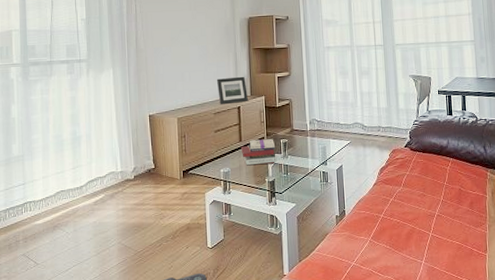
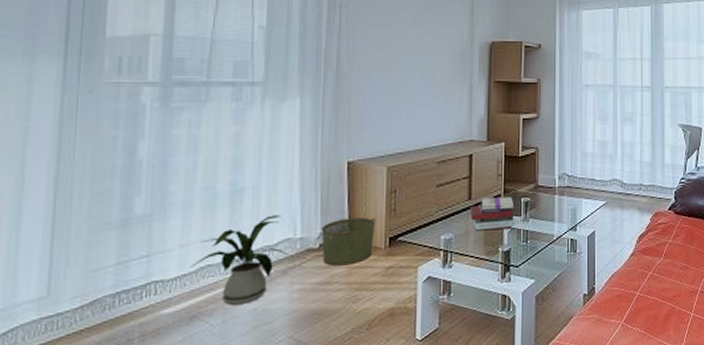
house plant: none [51,155,117,220] -> present [191,215,294,306]
basket: none [134,156,172,192] -> present [321,217,376,266]
picture frame: present [216,76,248,105] -> none [443,116,483,152]

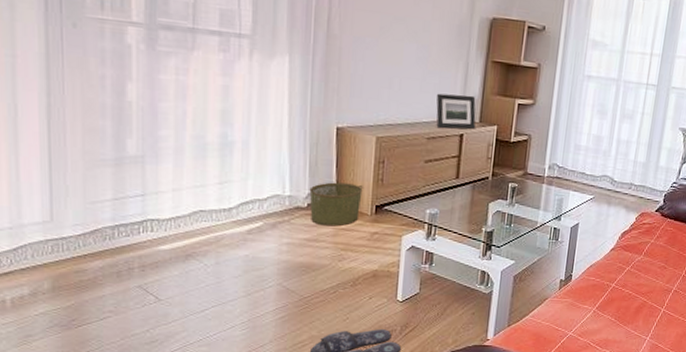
house plant: present [191,215,294,306] -> none [184,171,282,251]
picture frame: none [443,116,483,152] -> present [436,93,476,129]
books: present [469,197,516,230] -> none [456,178,502,212]

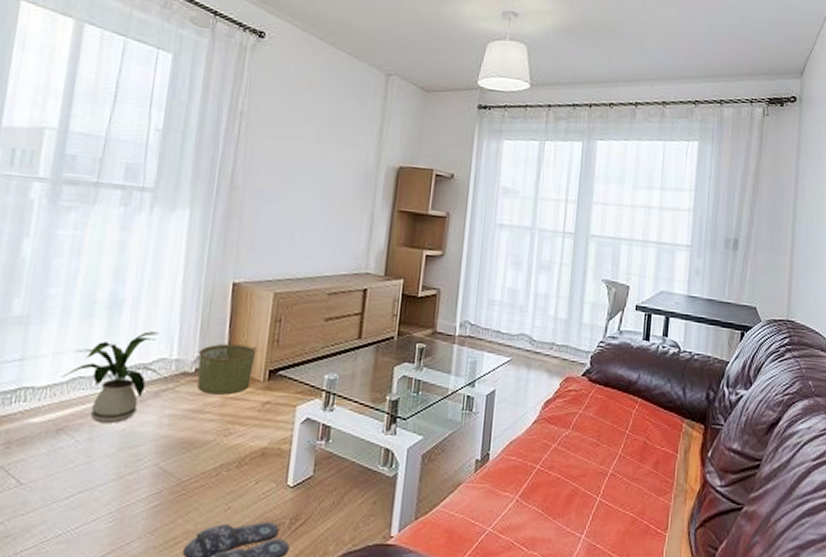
house plant: none [184,171,282,251] -> present [62,331,168,424]
picture frame: present [436,93,476,129] -> none [338,245,381,284]

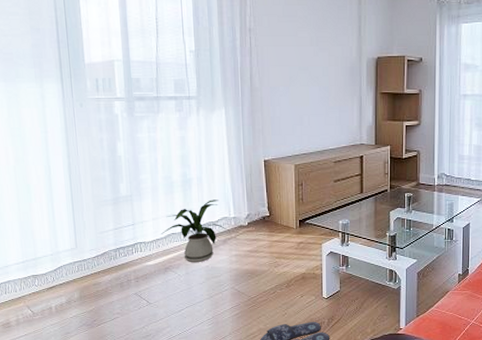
basket: present [197,343,257,395] -> none [248,204,288,239]

